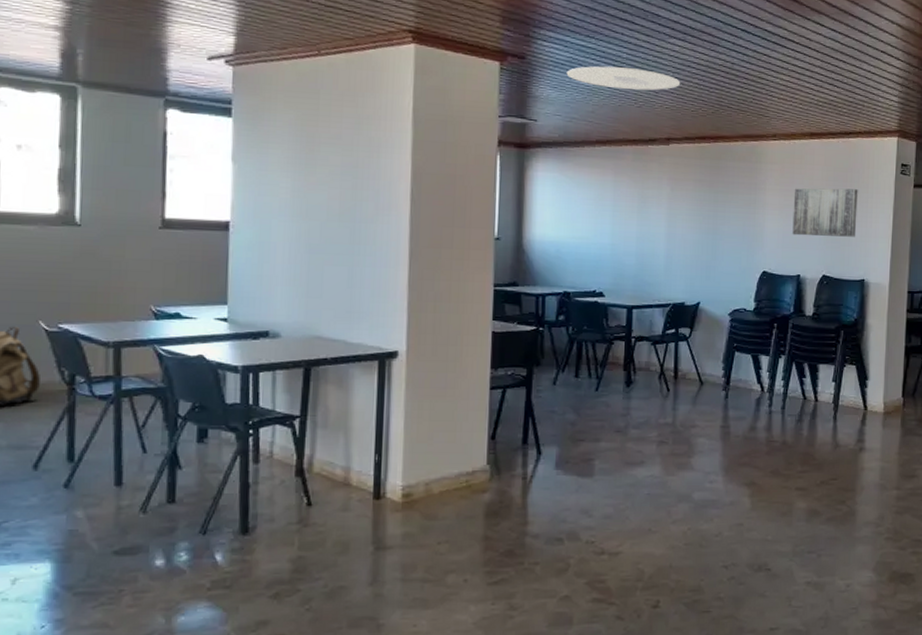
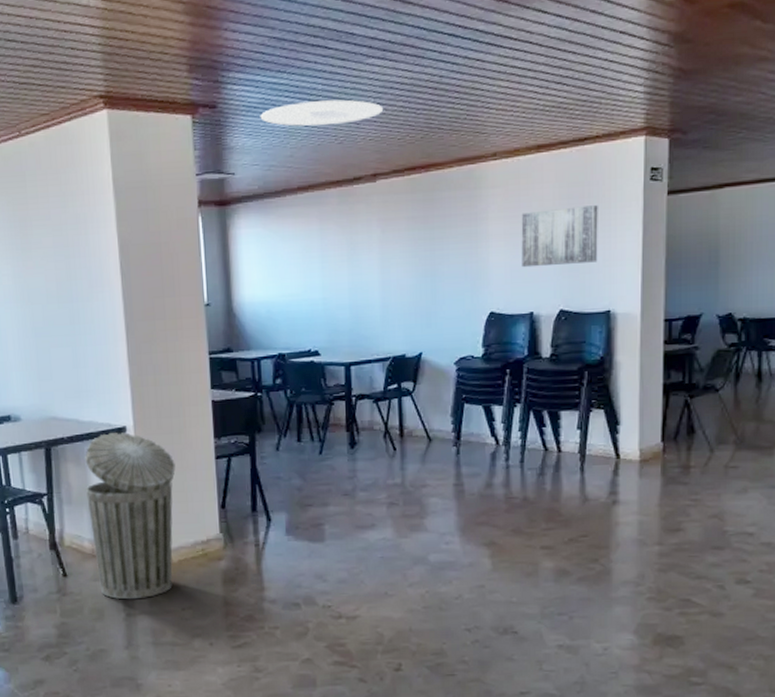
trash can: none [345,357,447,532] -> present [85,432,176,600]

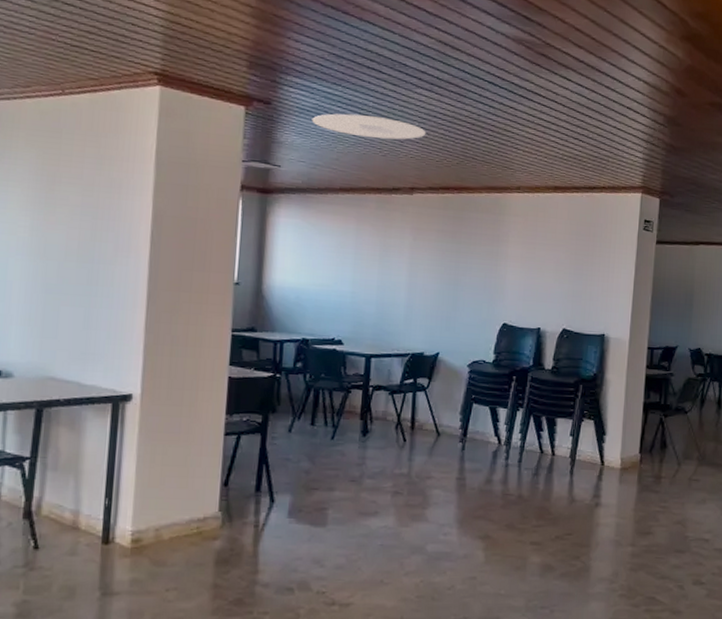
trash can: present [85,432,176,600] -> none [75,399,181,578]
wall art: present [521,205,598,268] -> none [534,241,601,292]

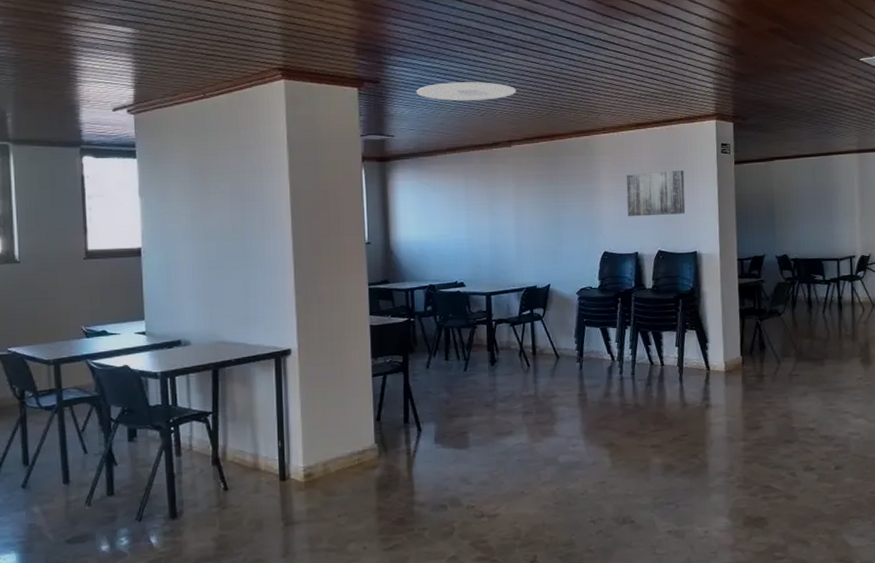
wall art: none [534,241,601,292] -> present [626,170,686,217]

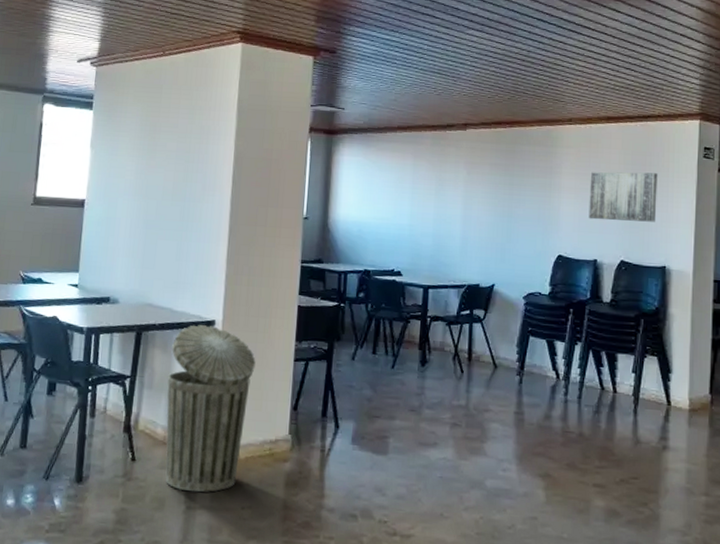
trash can: none [250,354,336,510] -> present [165,324,256,493]
ceiling light: present [416,81,517,101] -> none [372,57,478,79]

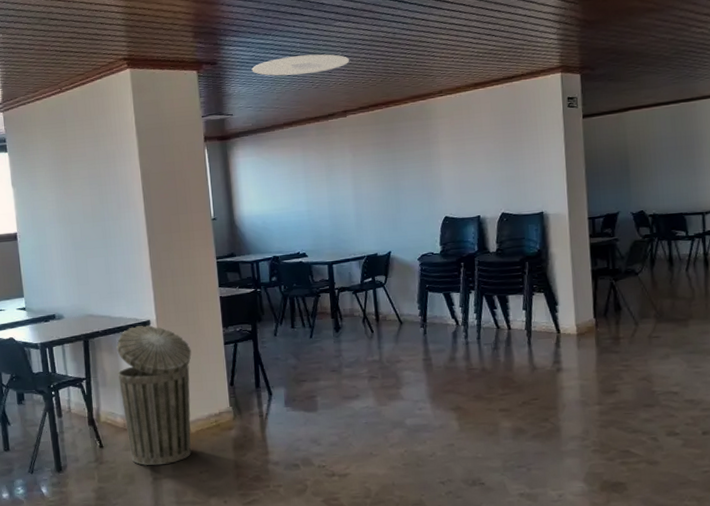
ceiling light: none [372,57,478,79] -> present [251,54,350,76]
wall art: present [589,172,658,222] -> none [465,128,530,180]

